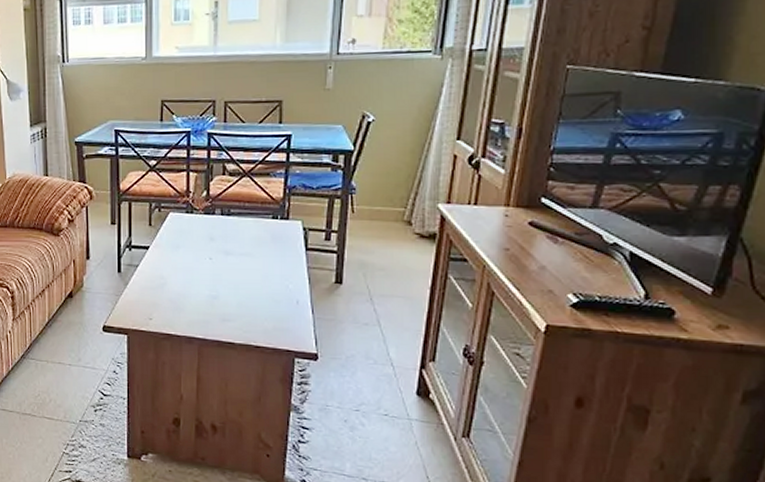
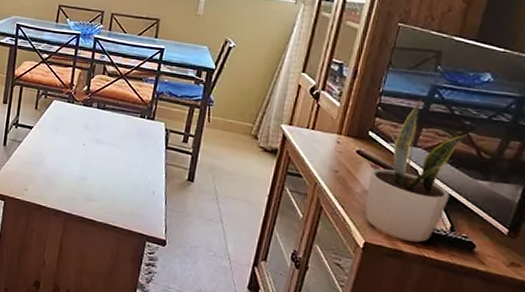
potted plant: none [544,150,660,317] -> present [365,98,470,243]

